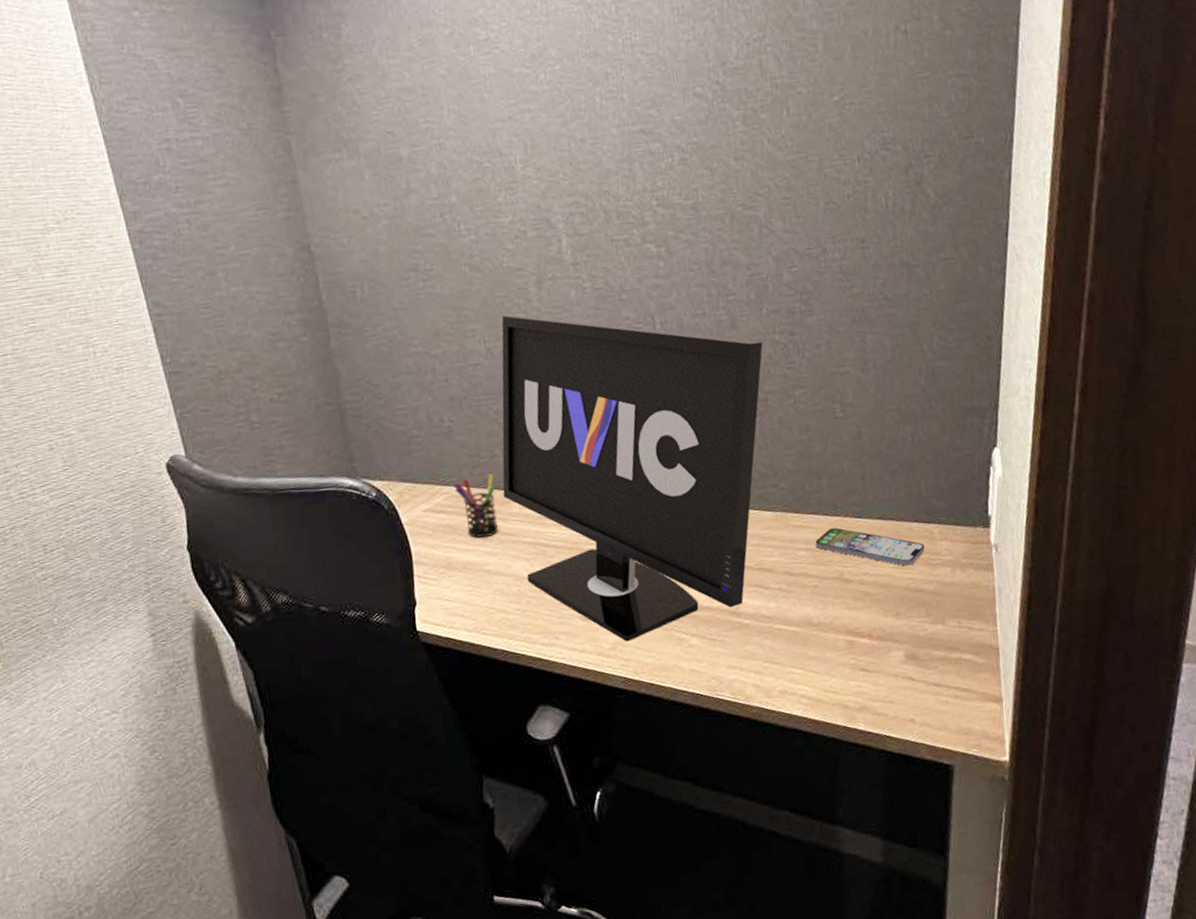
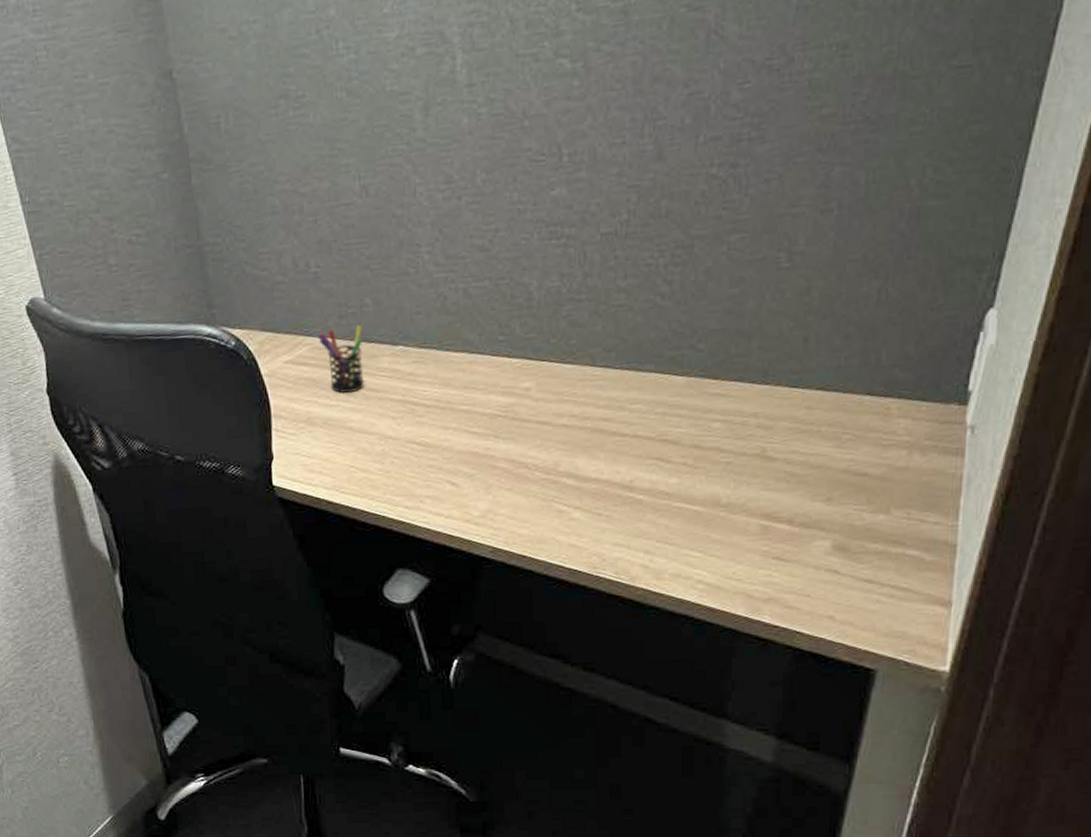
monitor: present [501,314,763,642] -> none [371,146,695,510]
smartphone: present [815,528,925,566] -> none [734,398,876,446]

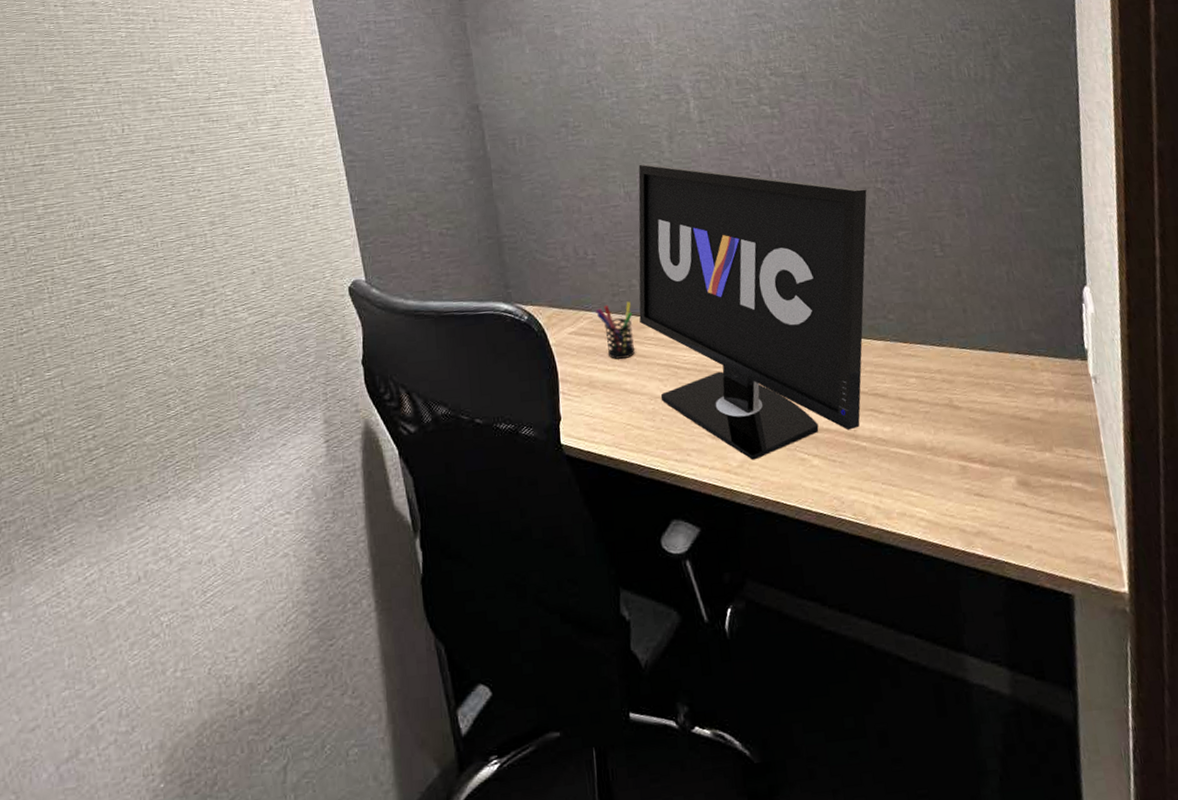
monitor: none [371,146,695,510] -> present [638,164,867,460]

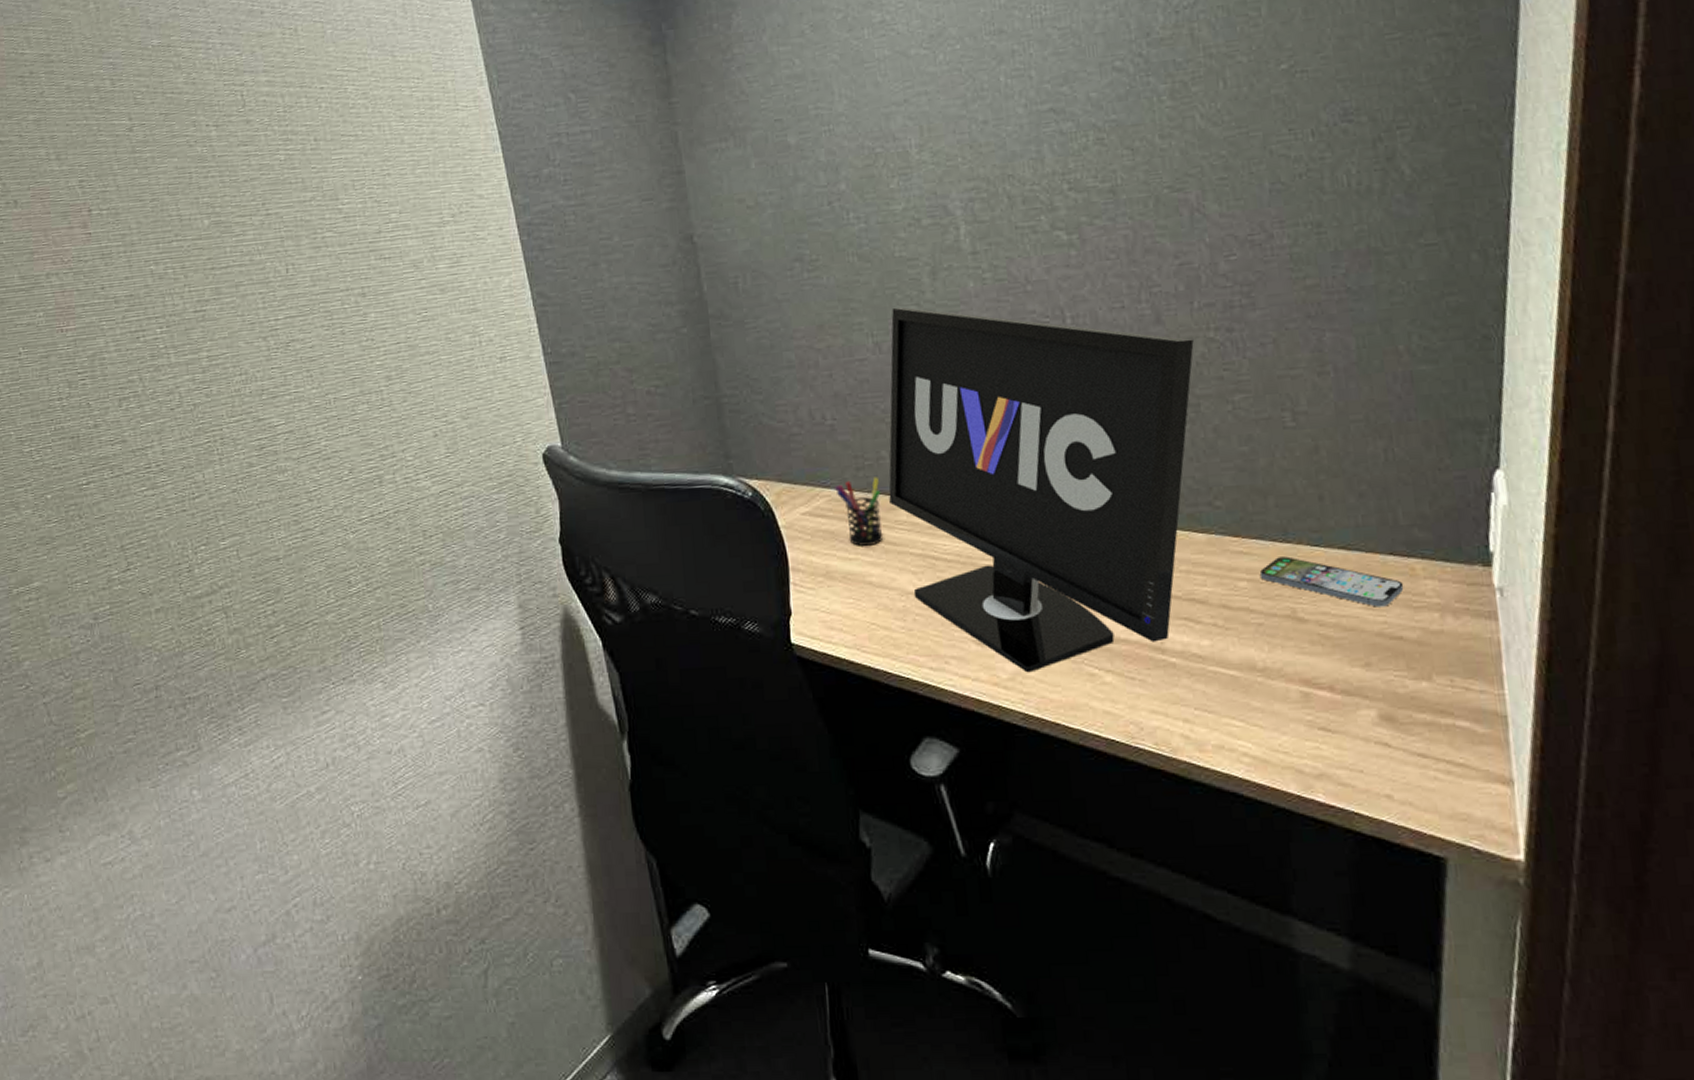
smartphone: none [924,357,1028,395] -> present [1259,556,1404,607]

